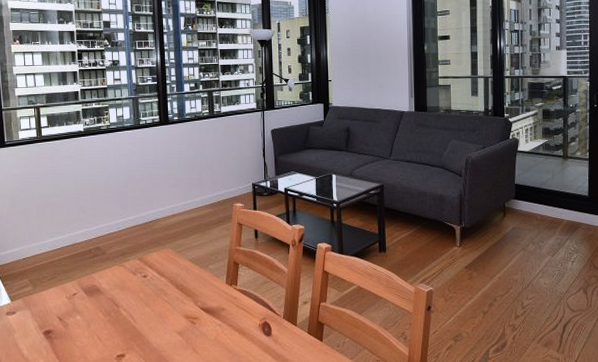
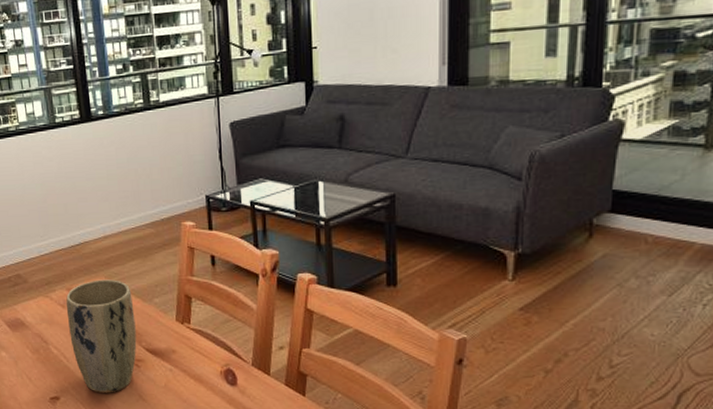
plant pot: none [137,250,194,348] -> present [66,279,137,393]

